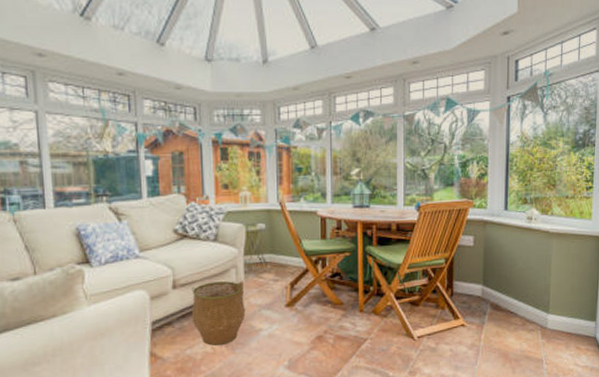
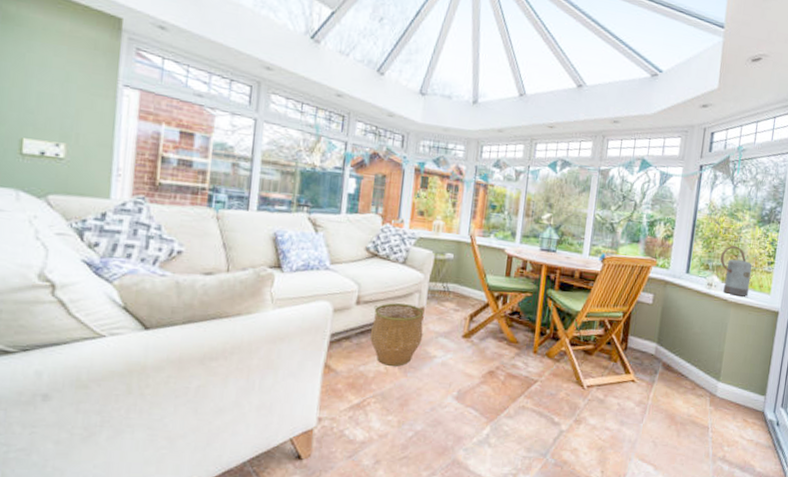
watering can: none [538,175,572,226] -> present [720,245,754,297]

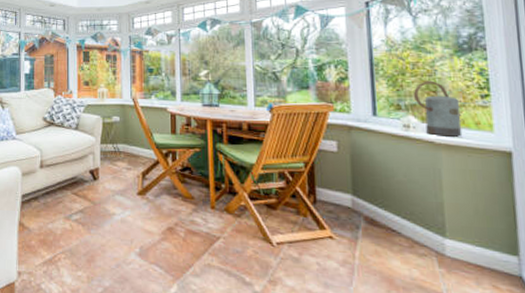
basket: present [369,303,424,366] -> none [54,165,101,224]

